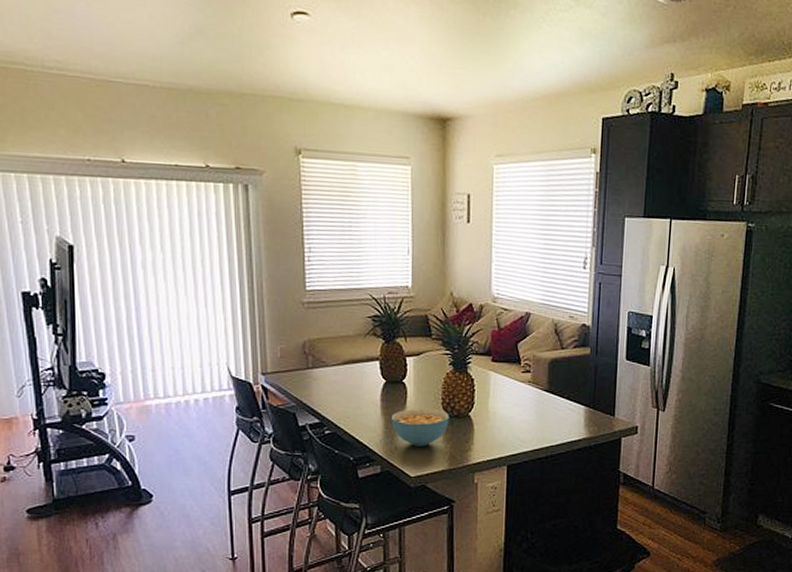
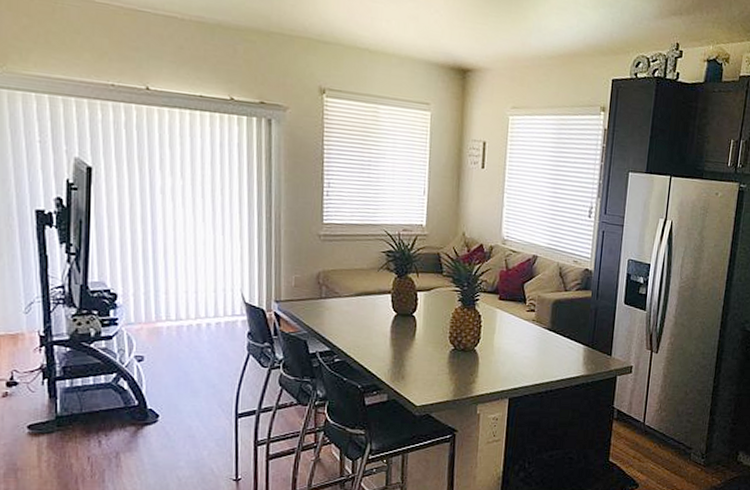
cereal bowl: present [392,408,449,447] -> none [400,341,456,378]

